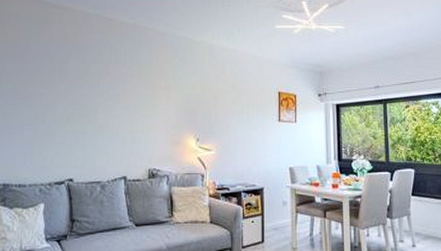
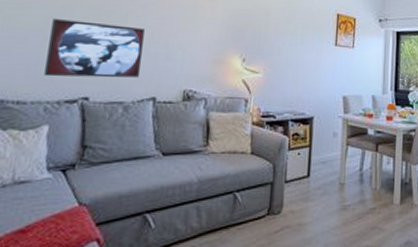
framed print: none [37,115,113,163] -> present [44,19,145,78]

